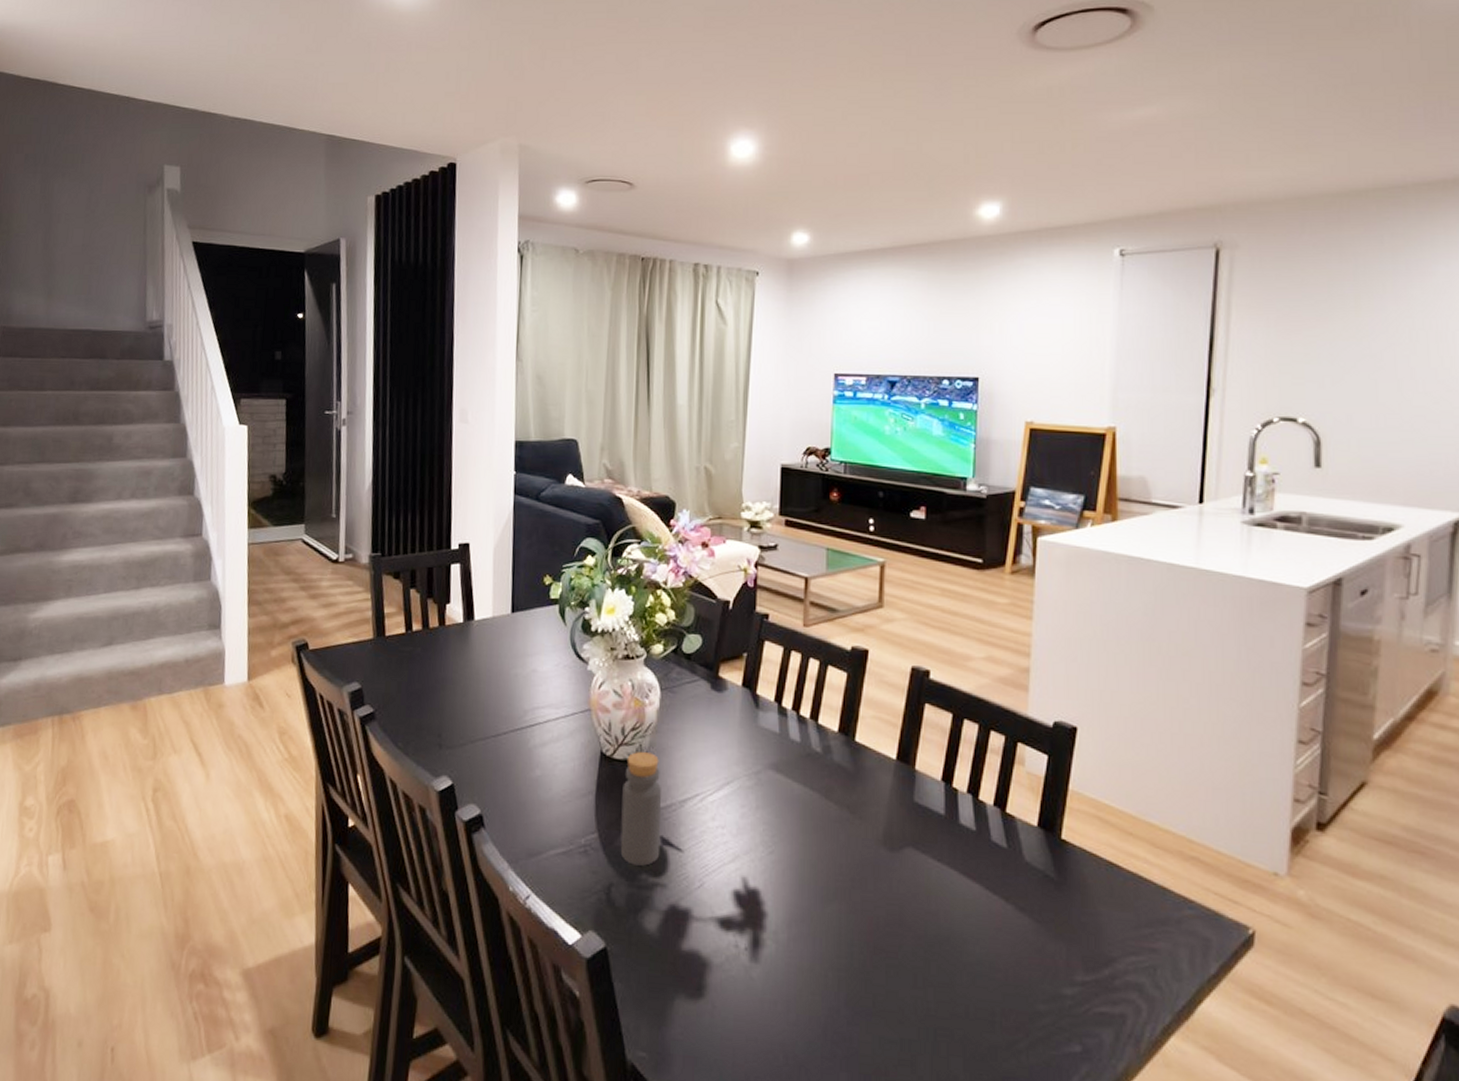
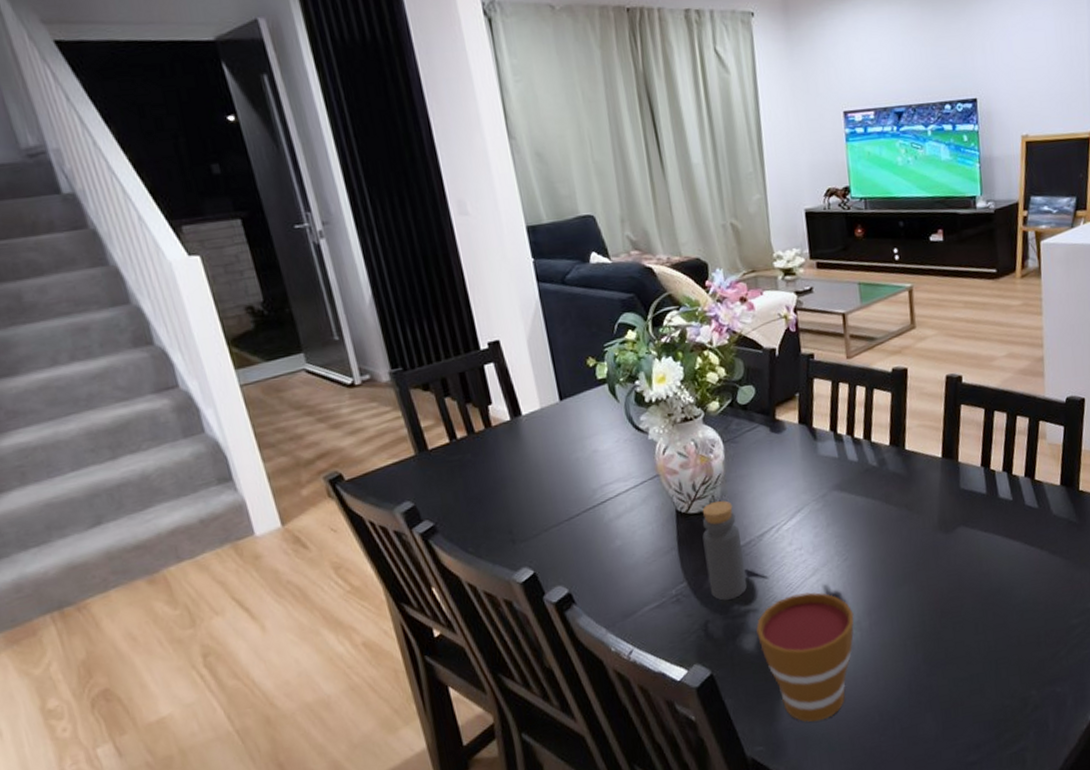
cup: none [661,879,771,1042] -> present [756,592,854,723]

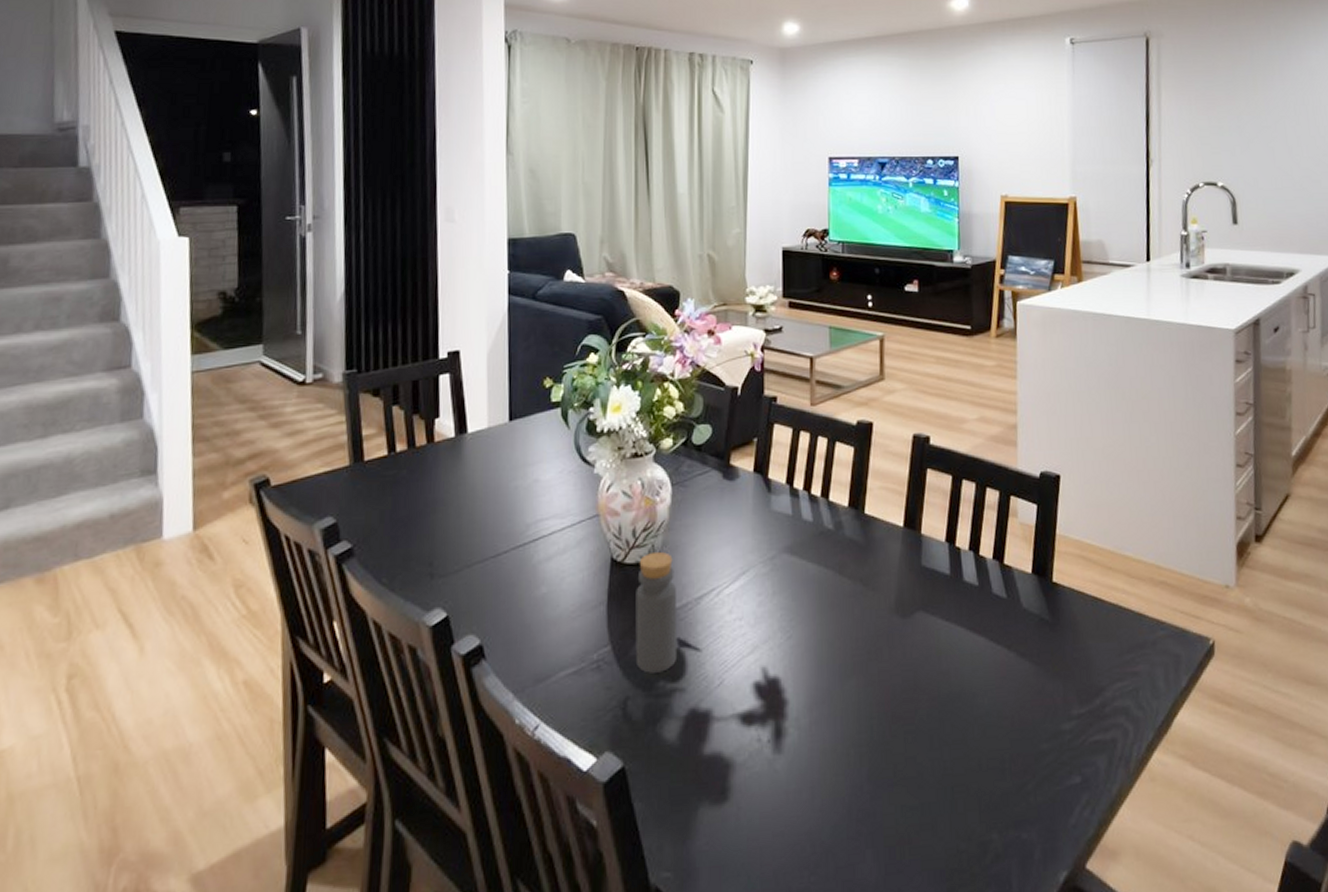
cup: present [756,592,854,723] -> none [681,674,793,846]

